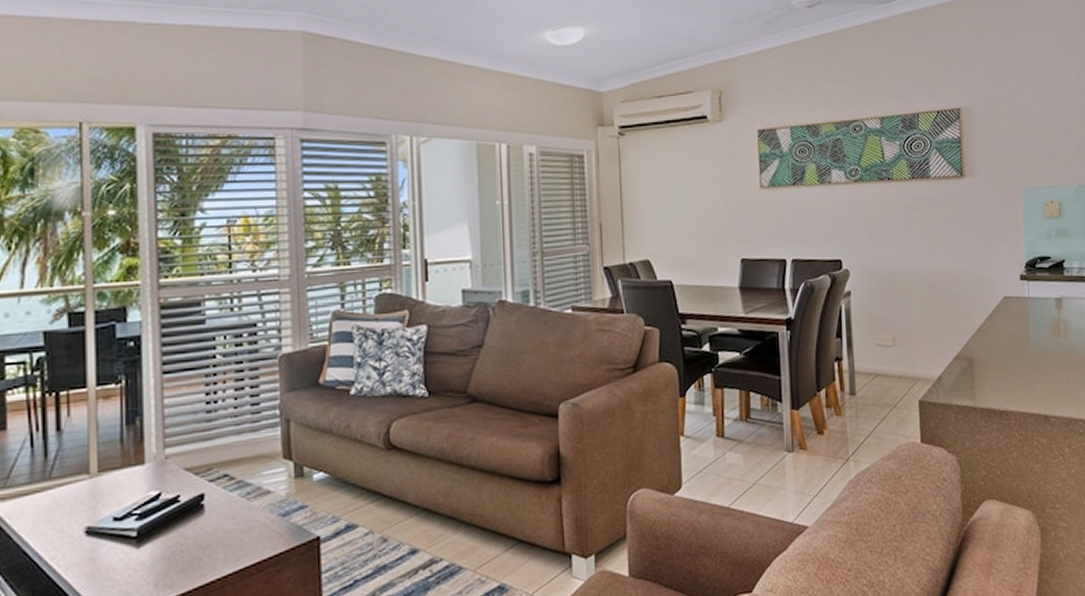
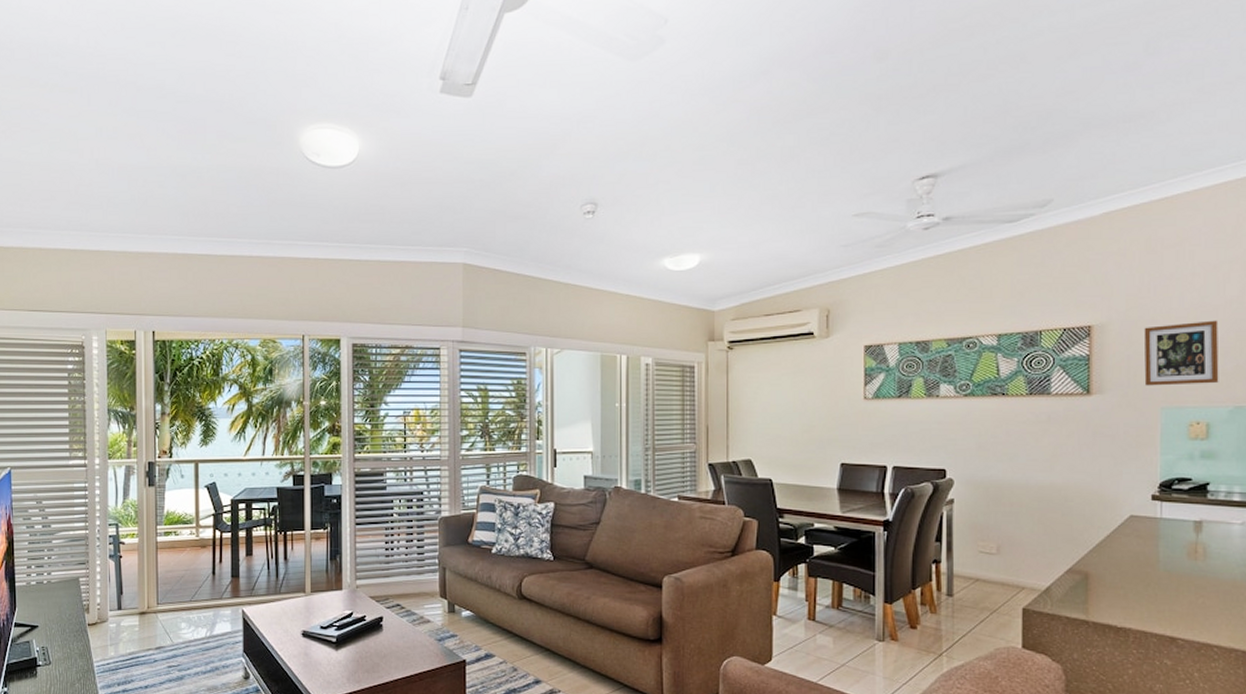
picture frame: none [1003,103,1066,167] -> present [1144,320,1219,386]

